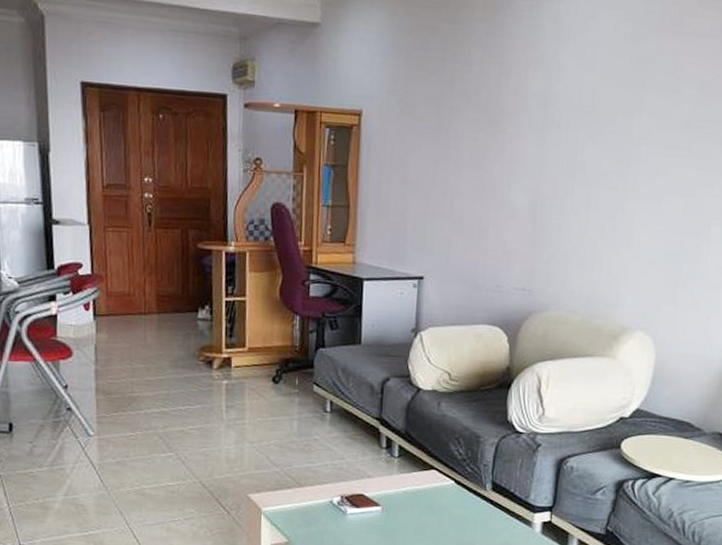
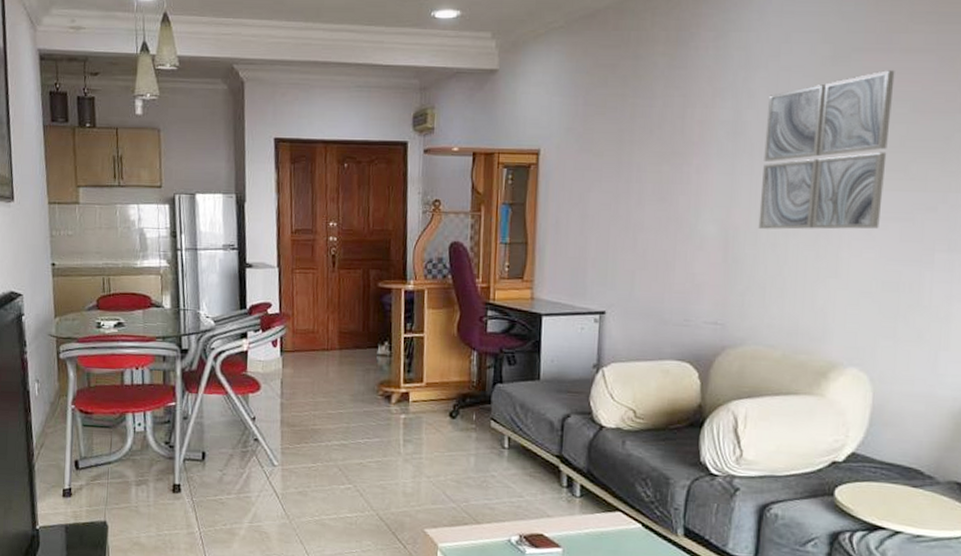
wall art: none [563,52,685,203] -> present [758,70,895,230]

